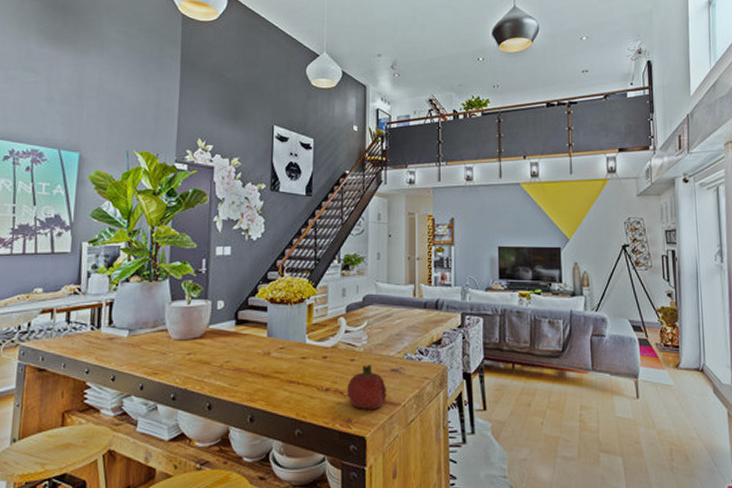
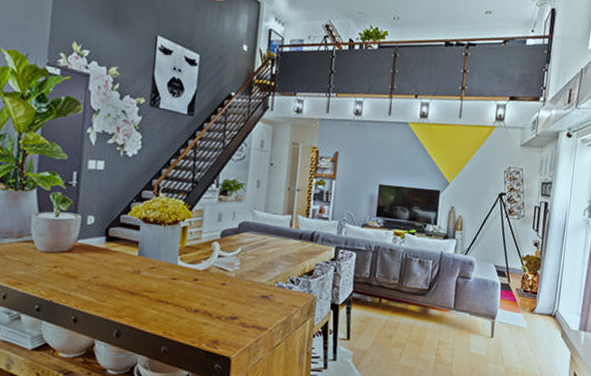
fruit: present [346,364,386,409] -> none [215,289,255,332]

